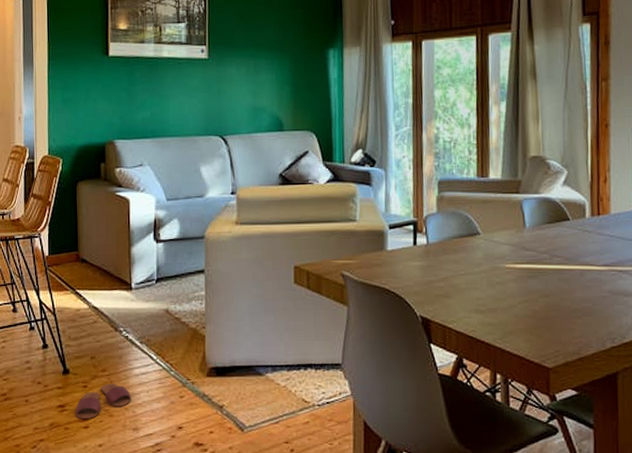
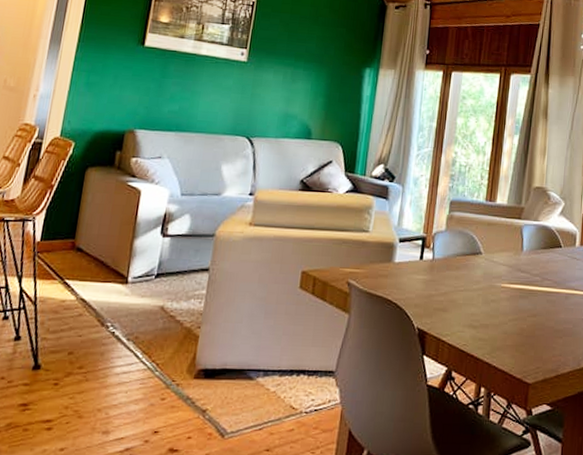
slippers: present [75,383,131,420] -> none [39,382,107,421]

